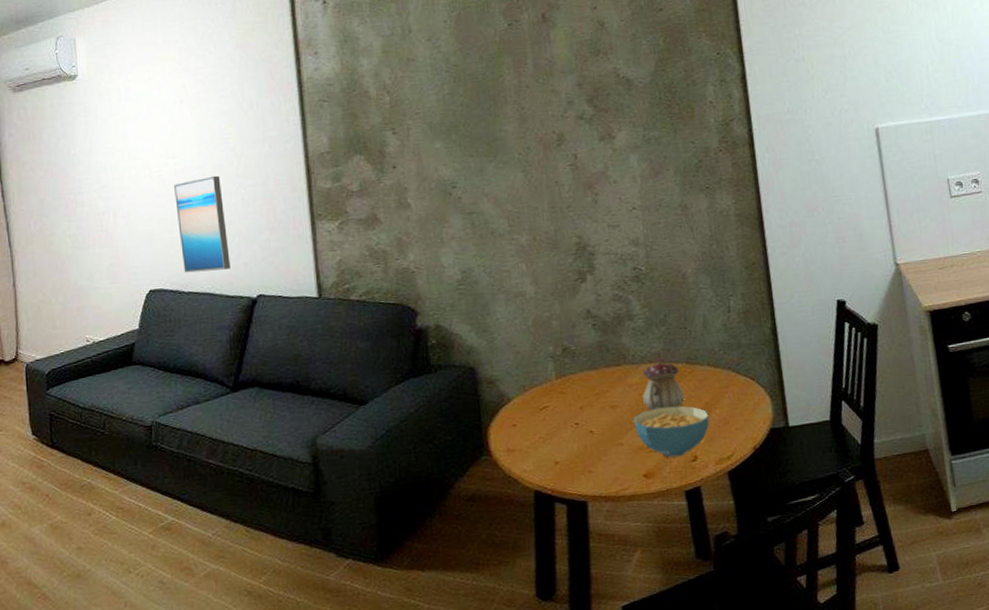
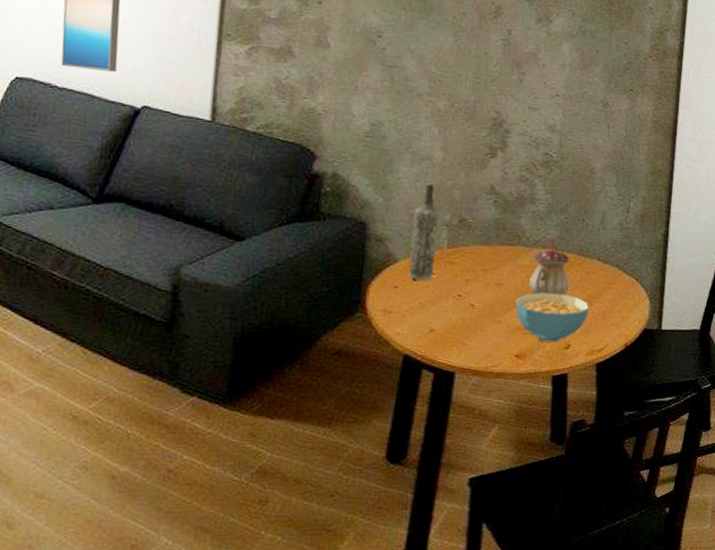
bottle: none [518,317,548,415] -> present [408,182,440,281]

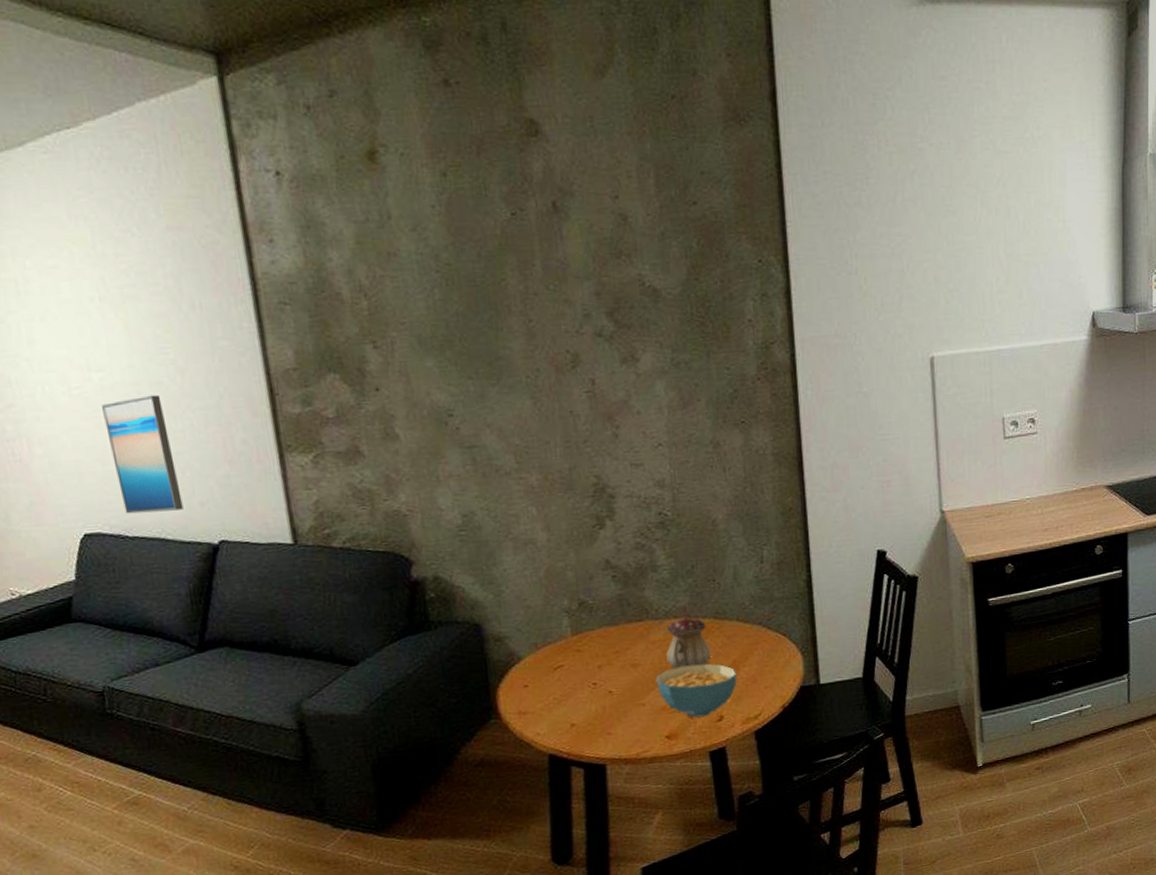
bottle: present [408,182,440,281] -> none [528,567,563,675]

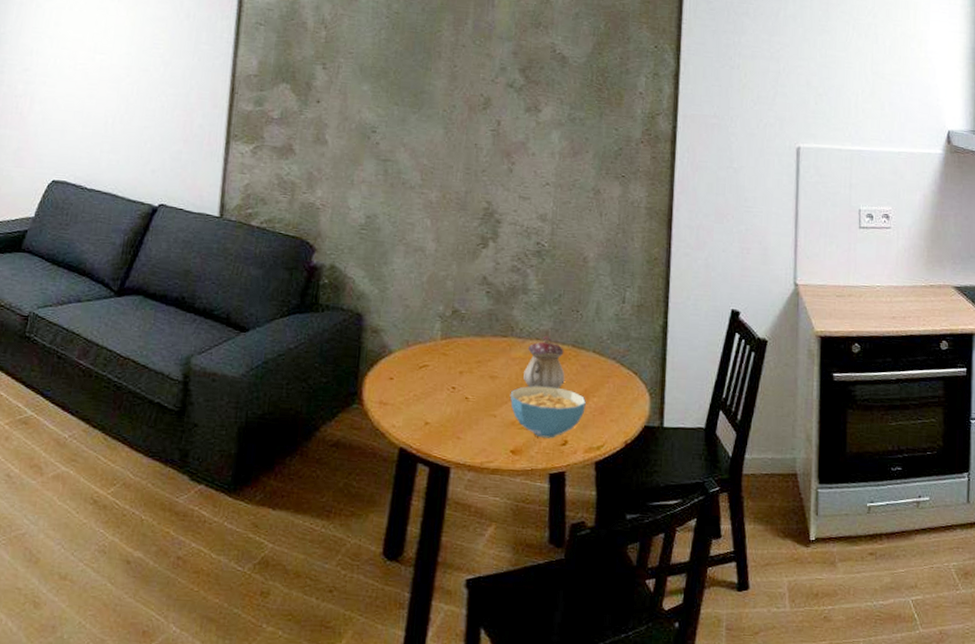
wall art: present [102,394,184,514] -> none [90,78,144,173]

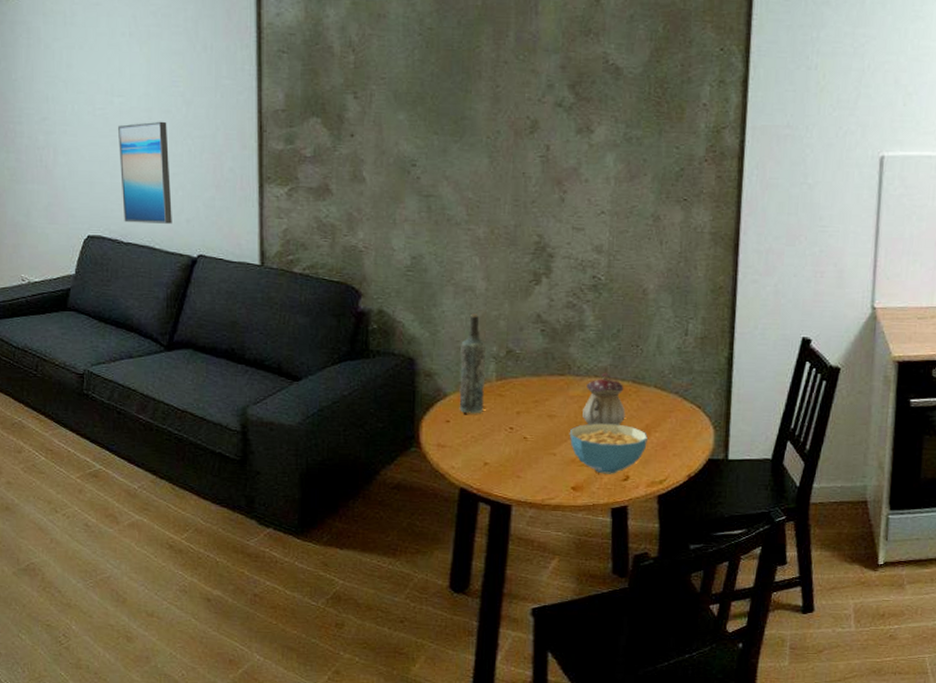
wall art: none [90,78,144,173] -> present [118,121,172,224]
bottle: none [403,273,433,372] -> present [459,313,487,414]

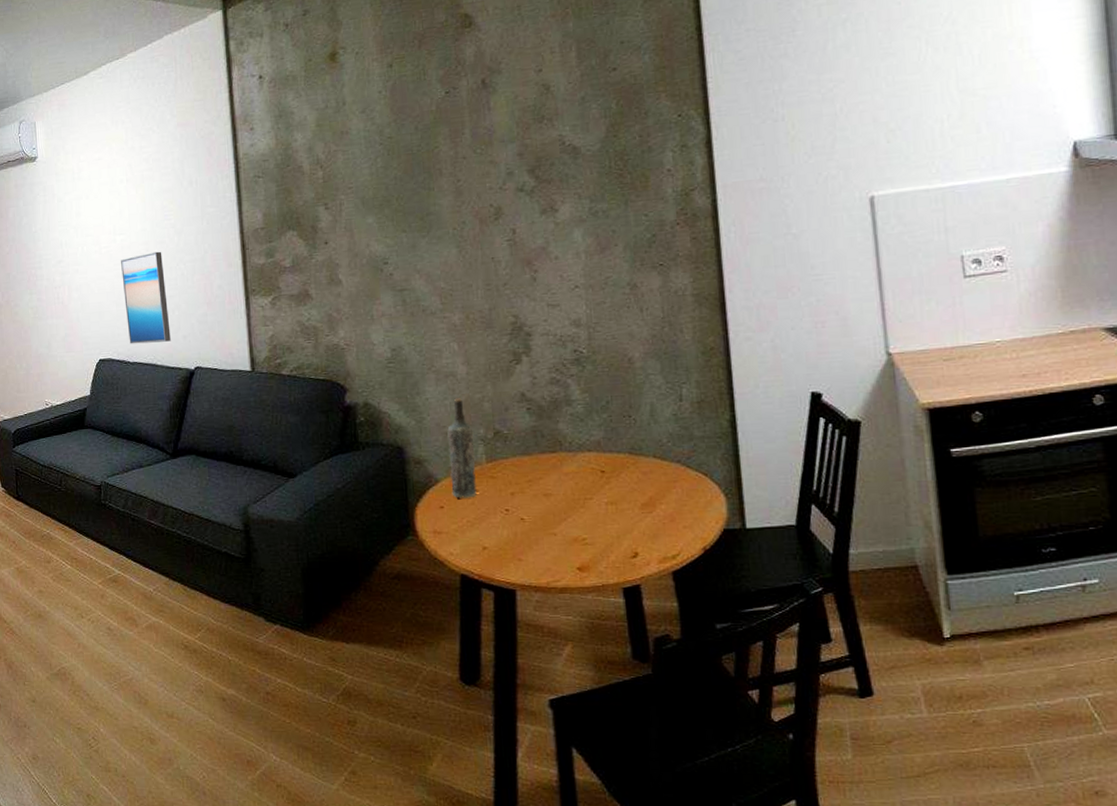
cereal bowl: present [569,423,647,474] -> none [568,498,653,552]
teapot: present [582,372,626,426] -> none [579,446,626,502]

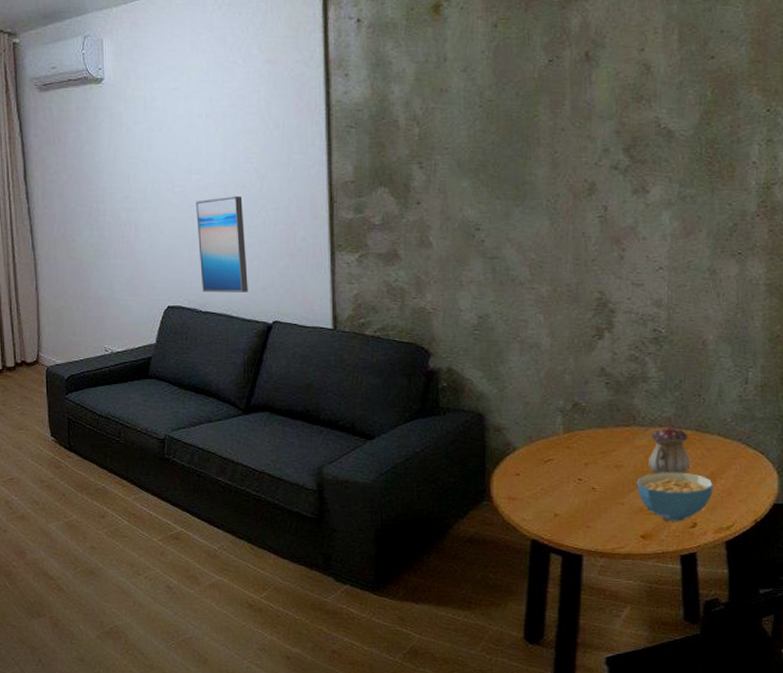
bottle: present [447,398,478,498] -> none [528,369,553,467]
cereal bowl: none [568,498,653,552] -> present [636,472,713,522]
teapot: none [579,446,626,502] -> present [649,422,691,474]

